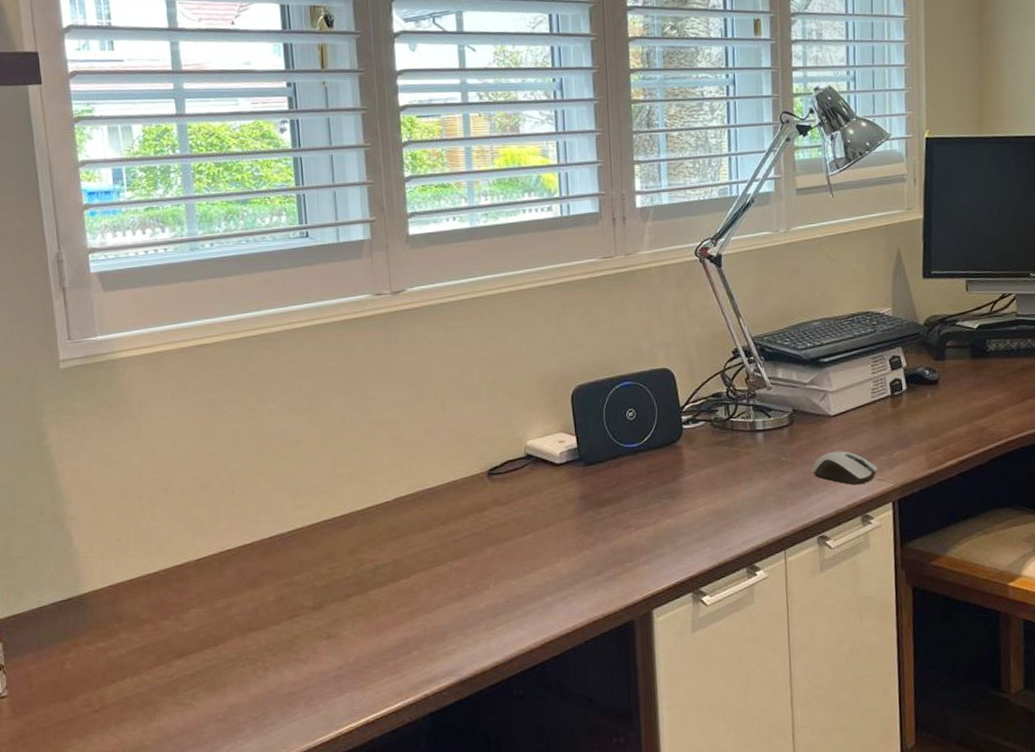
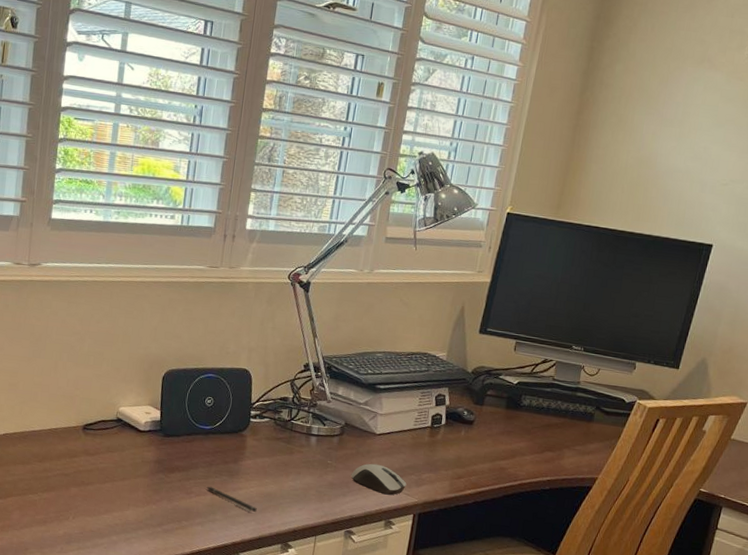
pen: none [646,515,710,536] -> present [206,486,257,512]

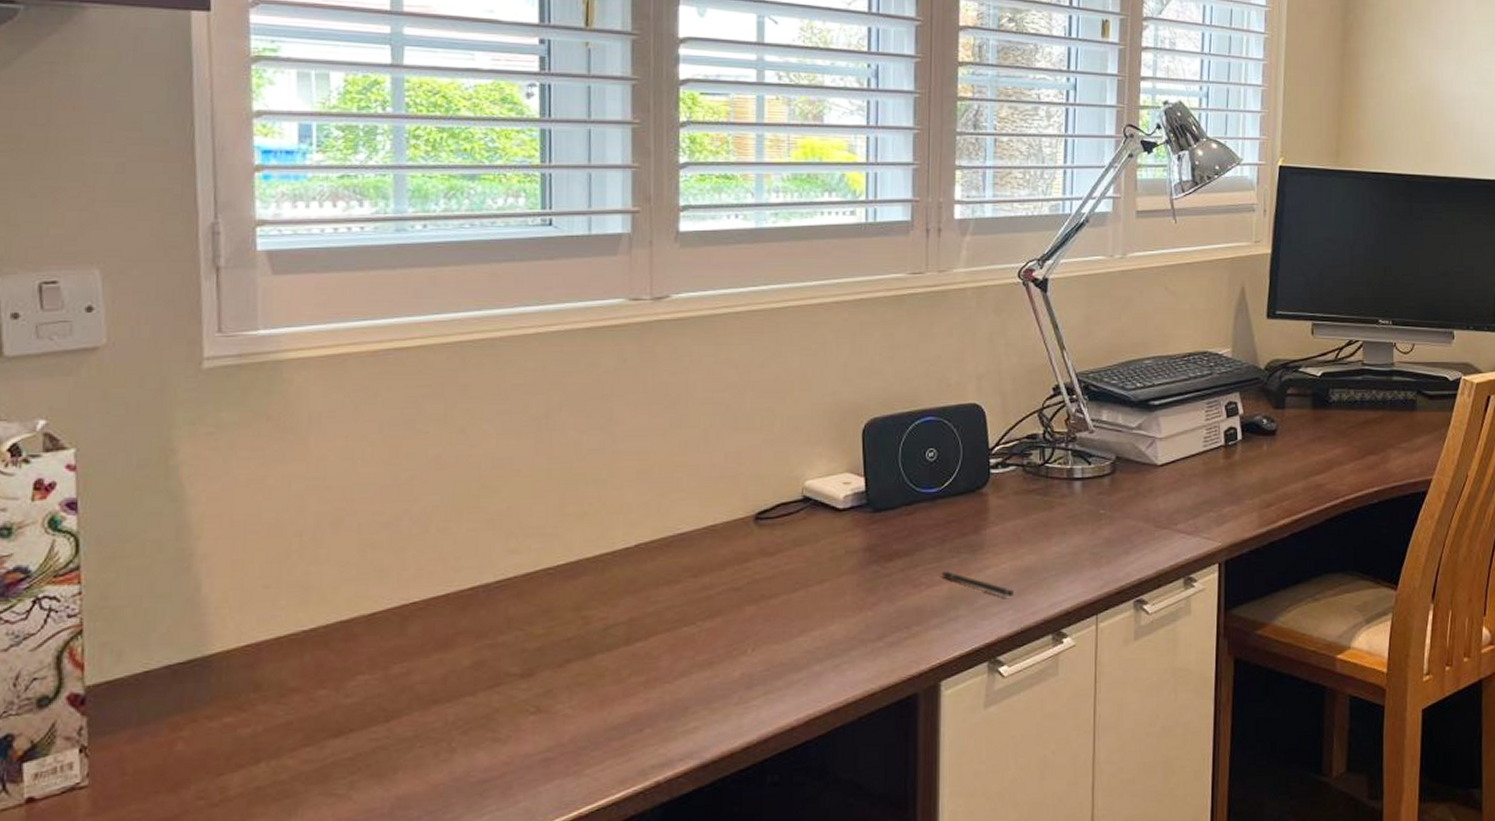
computer mouse: present [351,463,407,495] -> none [1132,504,1205,543]

